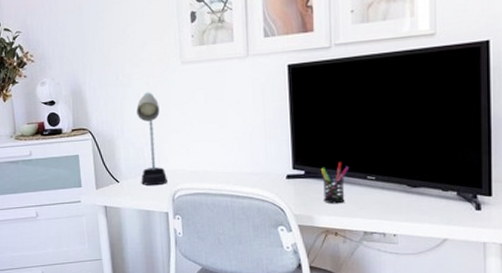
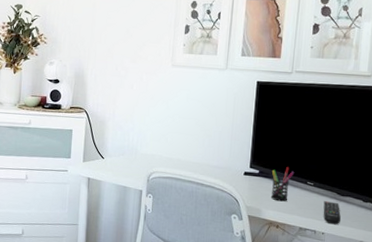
desk lamp: present [136,92,167,186] -> none [123,85,148,166]
remote control: none [391,196,415,224] -> present [323,201,341,225]

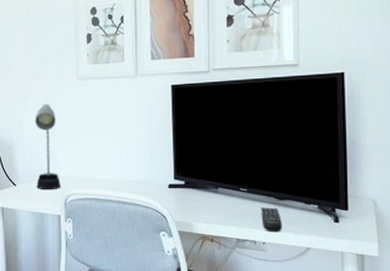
desk lamp: none [123,85,148,166] -> present [35,104,61,190]
pen holder: present [271,167,295,202] -> none [200,174,225,213]

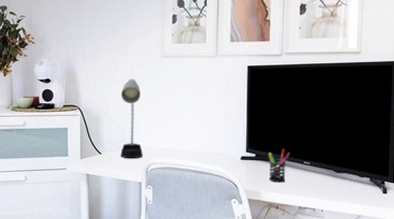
pen holder: none [200,174,225,213] -> present [269,148,291,183]
remote control: present [261,207,282,233] -> none [321,179,338,202]

